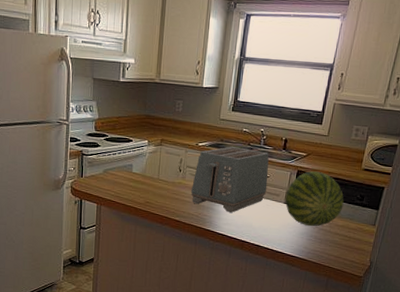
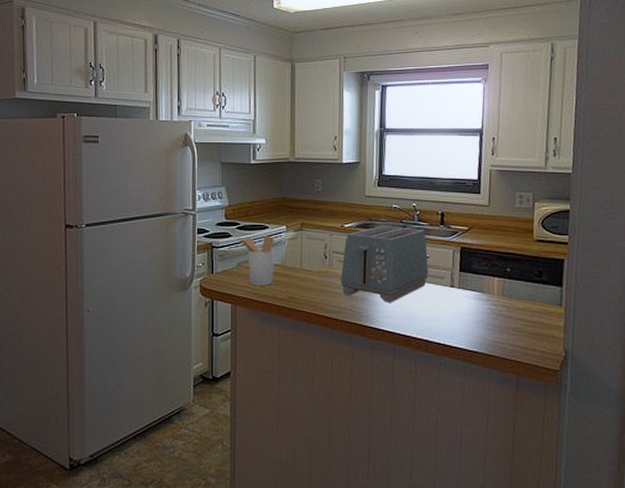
utensil holder: none [105,147,137,191] -> present [238,235,275,286]
fruit: present [285,170,344,226] -> none [451,246,521,311]

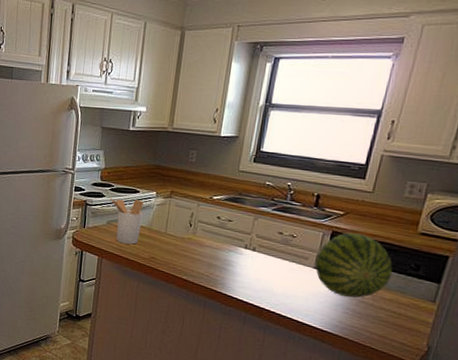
toaster: present [341,226,429,302] -> none [202,201,297,275]
fruit: none [451,246,521,311] -> present [315,232,393,298]

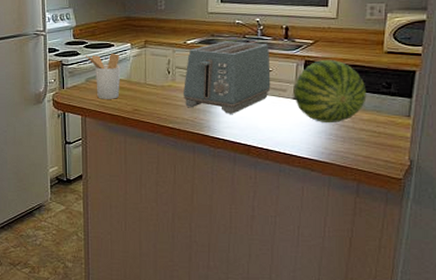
toaster: none [202,201,297,275] -> present [184,41,271,114]

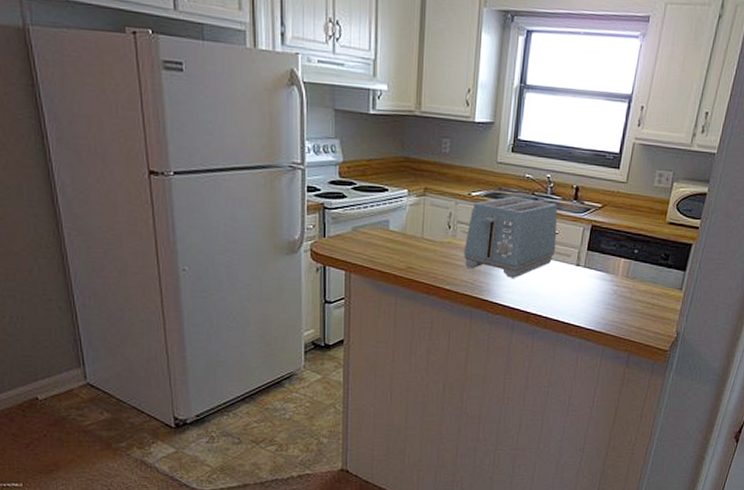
utensil holder: present [86,53,121,99] -> none [354,198,395,254]
fruit: present [293,59,367,122] -> none [577,225,647,292]

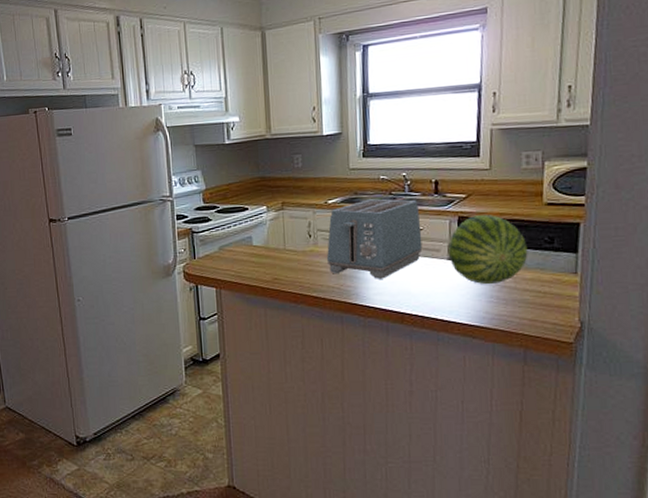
fruit: none [577,225,647,292] -> present [447,214,528,284]

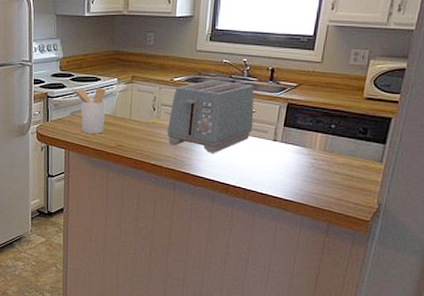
utensil holder: none [218,217,257,269] -> present [72,87,106,134]
fruit: present [447,214,528,284] -> none [274,102,344,165]

